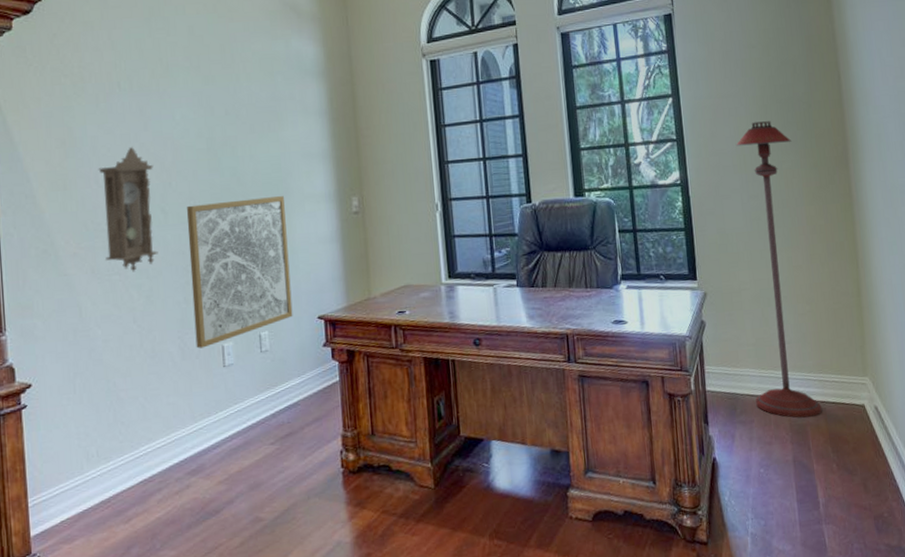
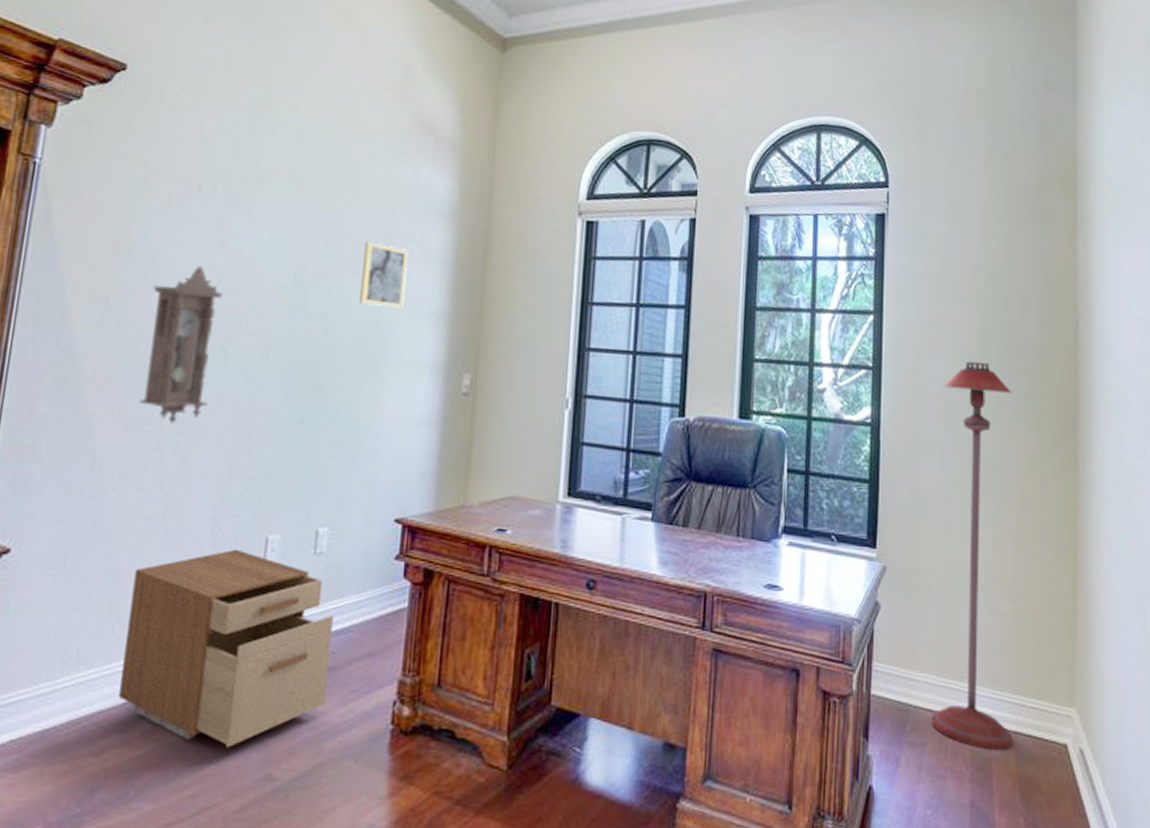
filing cabinet: none [128,357,289,503] -> present [117,549,333,748]
wall art: present [187,196,293,349] -> none [233,351,379,537]
wall art: none [257,105,296,156] -> present [360,241,409,309]

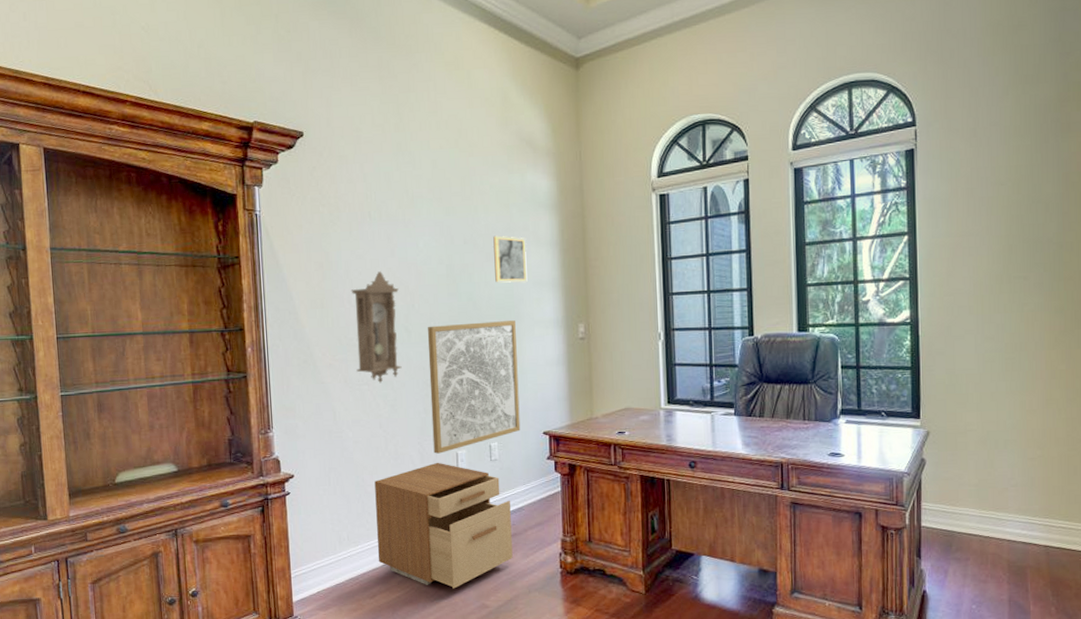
wall art: none [233,351,379,537] -> present [427,320,521,454]
floor lamp: present [932,361,1013,750] -> none [973,261,1044,560]

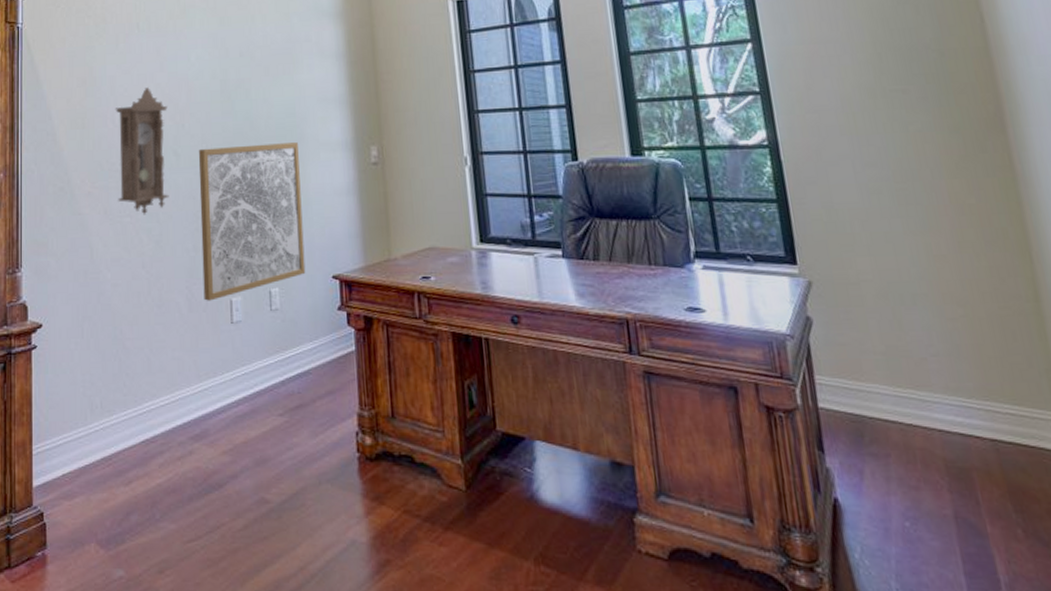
filing cabinet: present [374,462,513,589] -> none [134,311,299,476]
wall art: present [492,235,528,283] -> none [271,47,311,100]

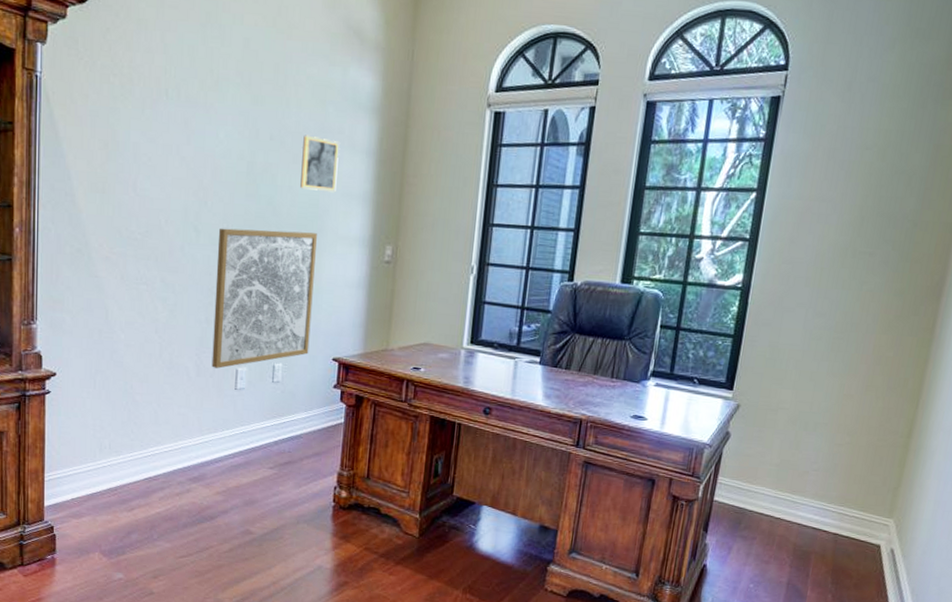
pendulum clock: present [115,87,169,215] -> none [135,159,191,285]
wall art: none [271,47,311,100] -> present [300,135,340,193]

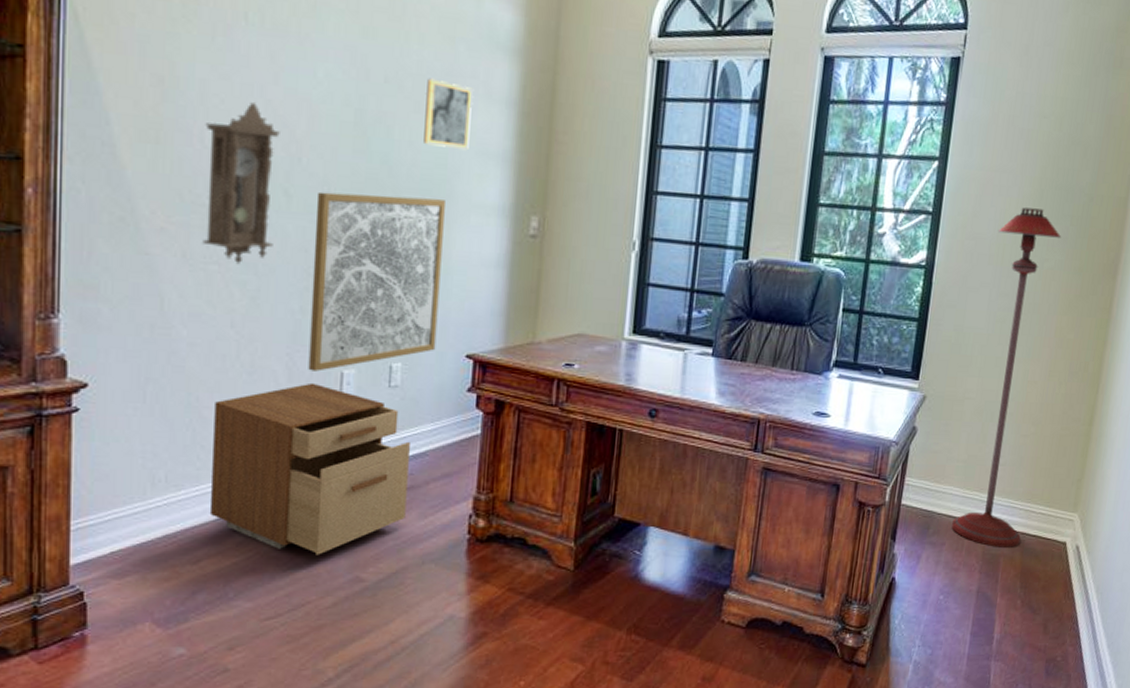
pendulum clock: none [135,159,191,285] -> present [202,102,280,265]
filing cabinet: none [140,377,288,511] -> present [209,382,410,555]
floor lamp: none [763,233,883,546] -> present [952,207,1062,547]

